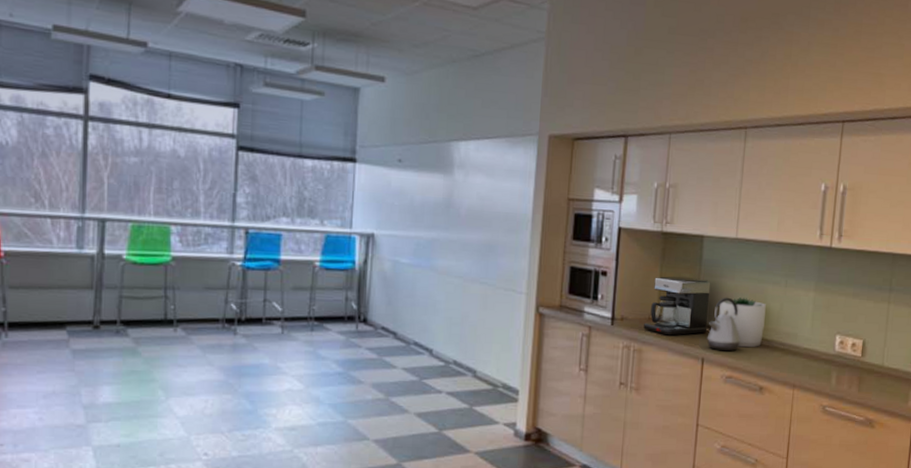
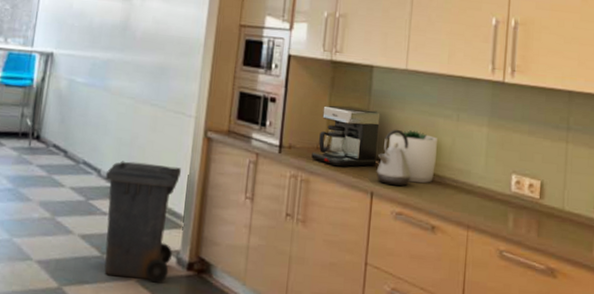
recycling bin: none [437,340,514,454] -> present [104,161,181,283]

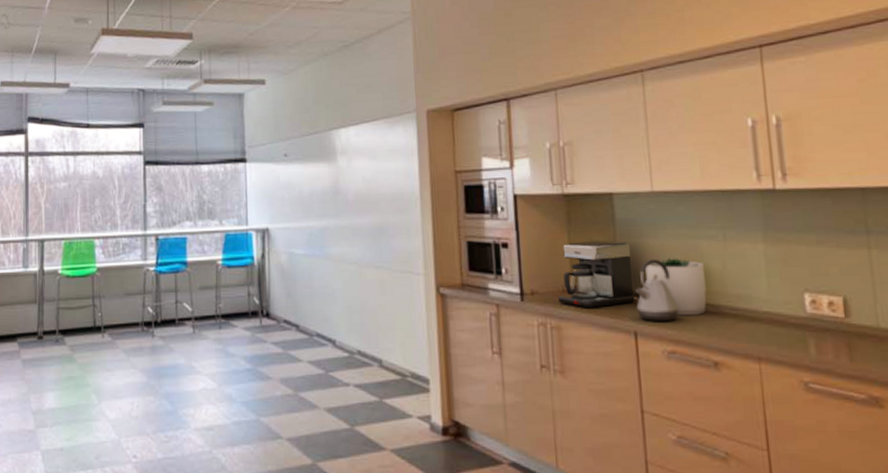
recycling bin: present [104,161,181,283] -> none [341,328,424,451]

